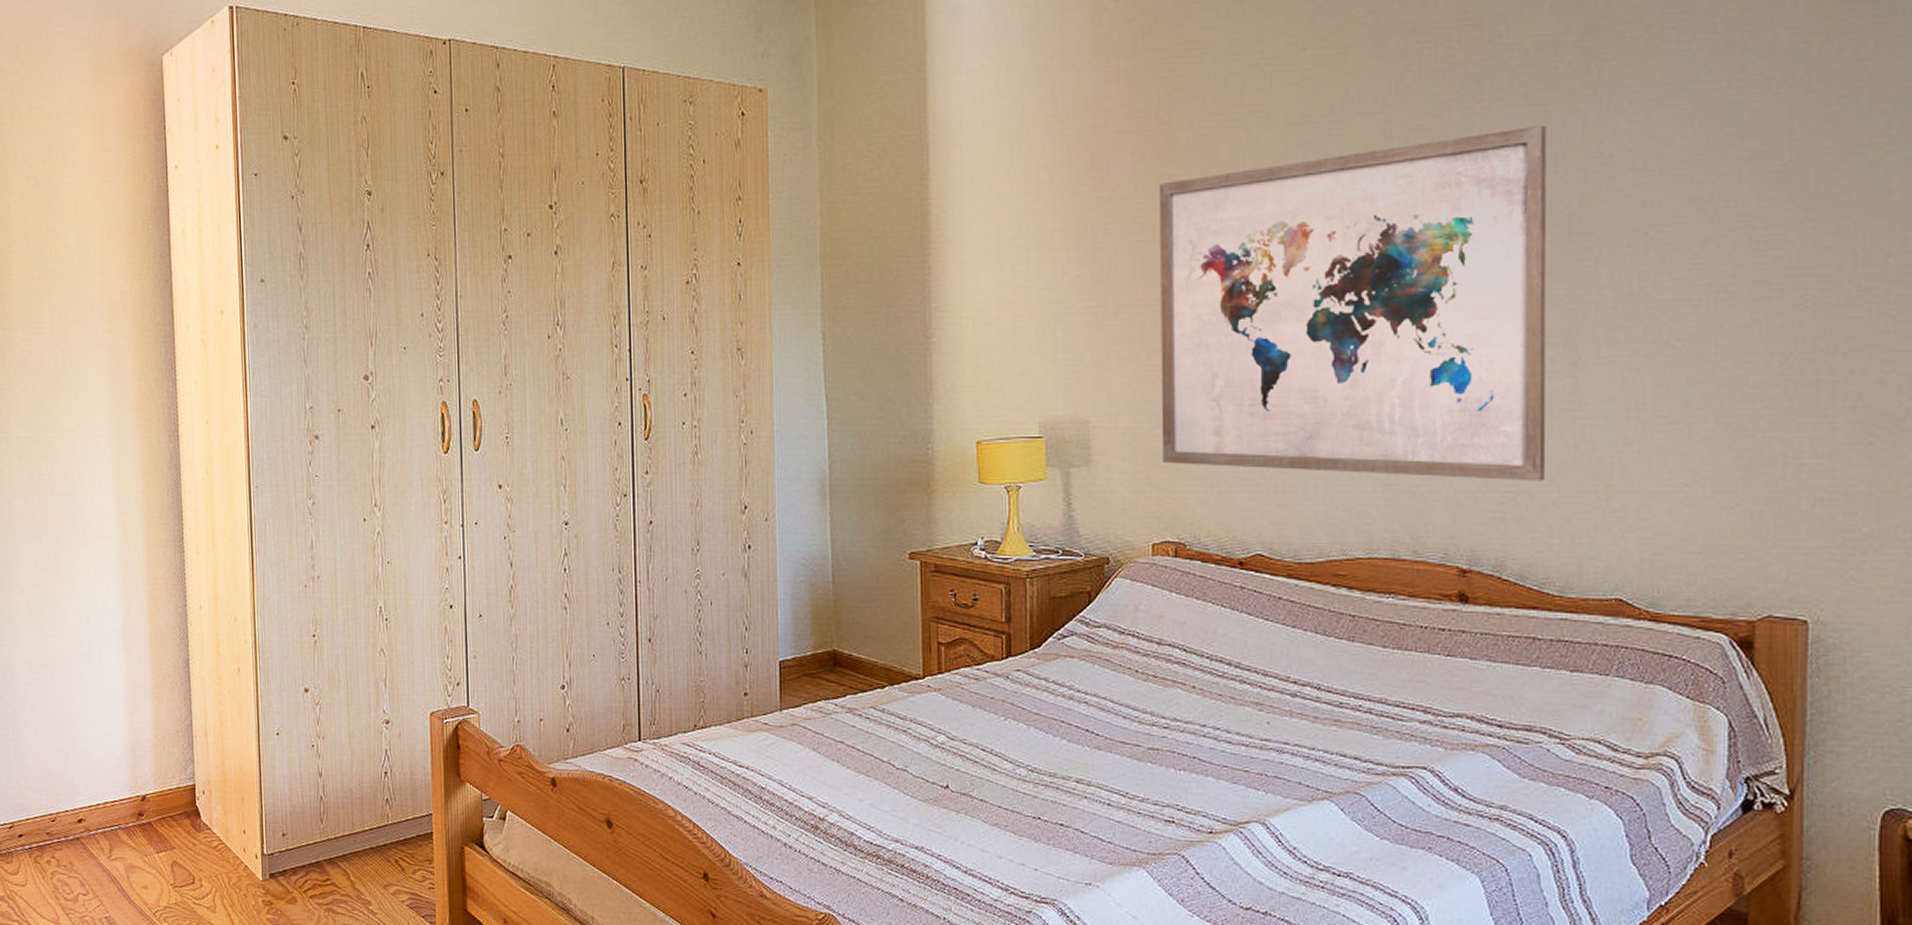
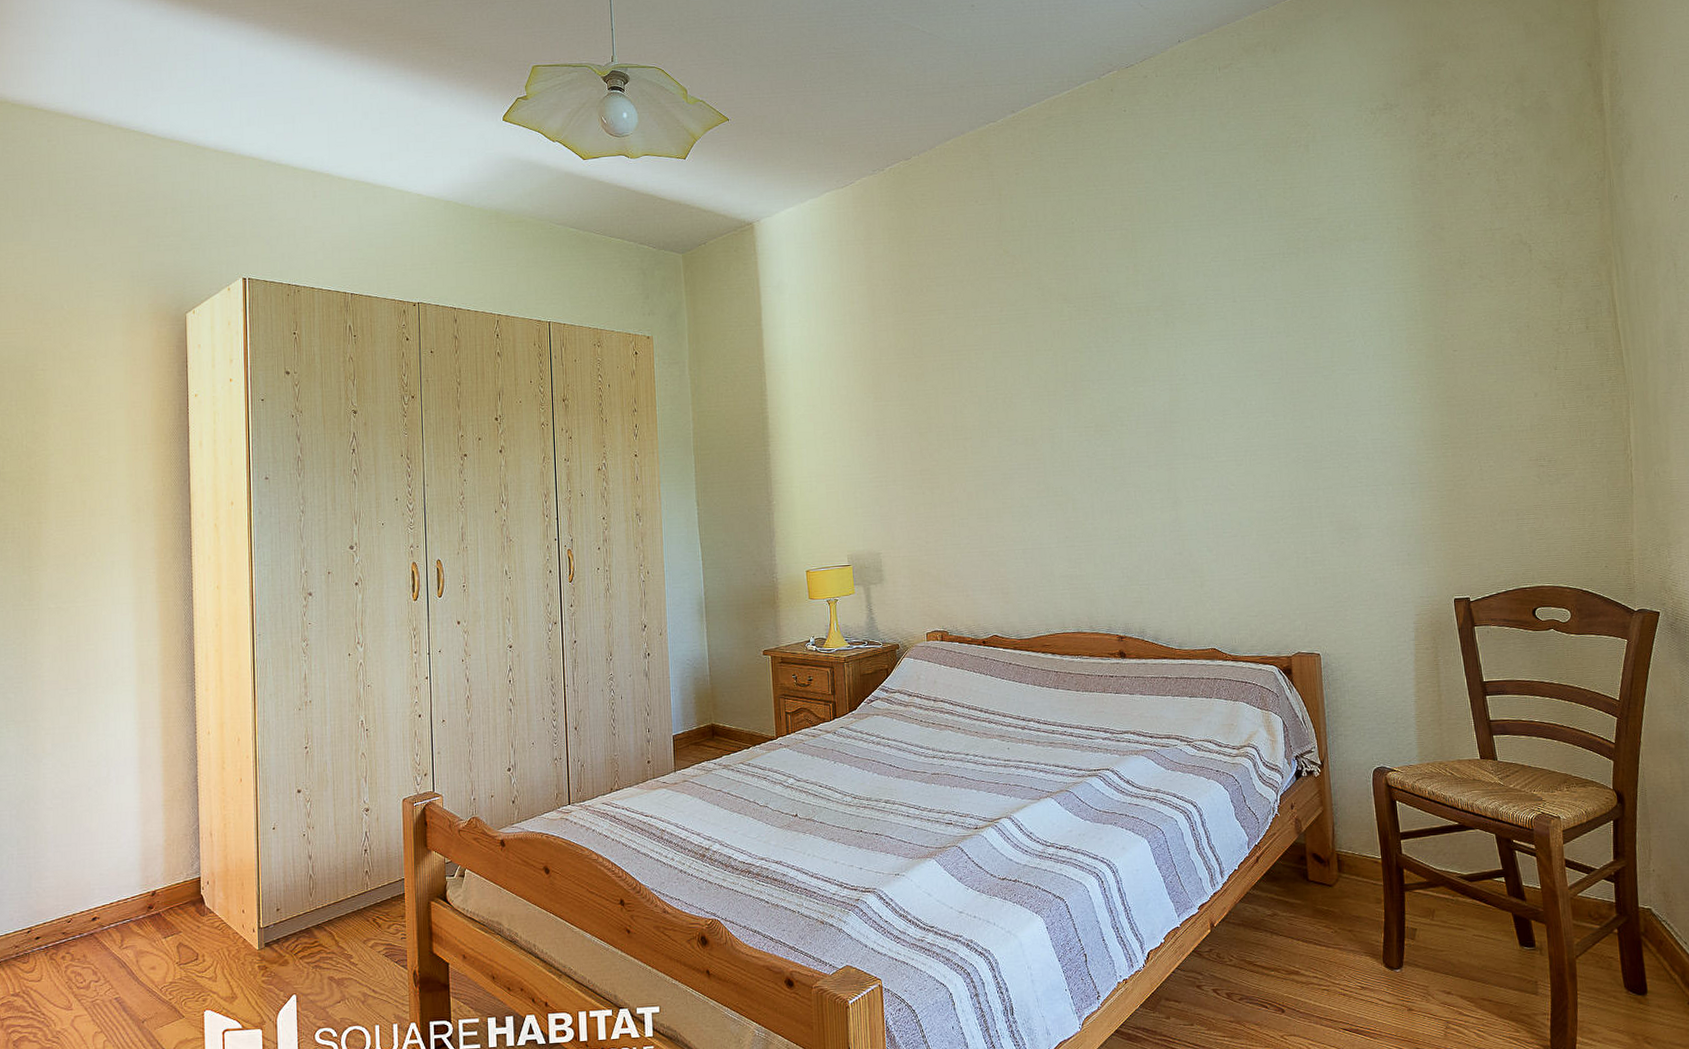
wall art: present [1158,126,1547,482] -> none [917,357,1165,579]

